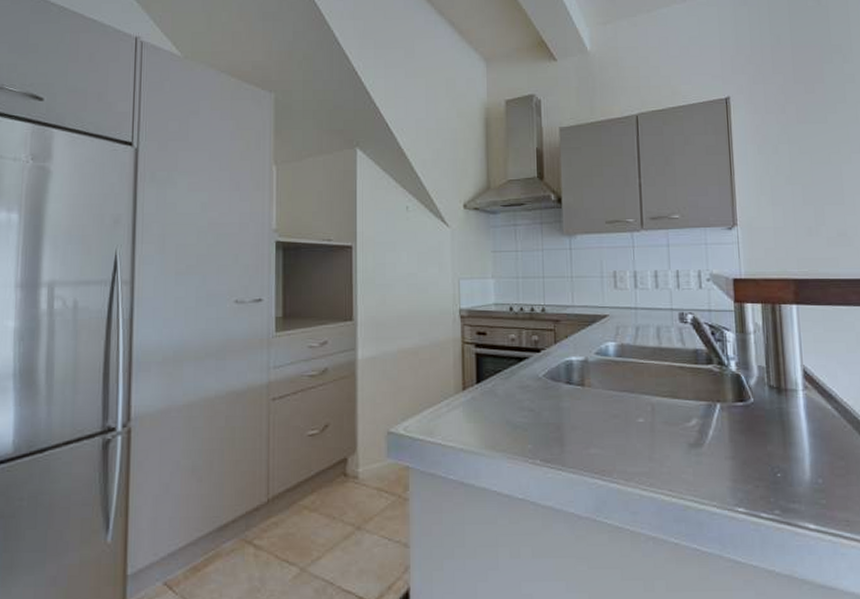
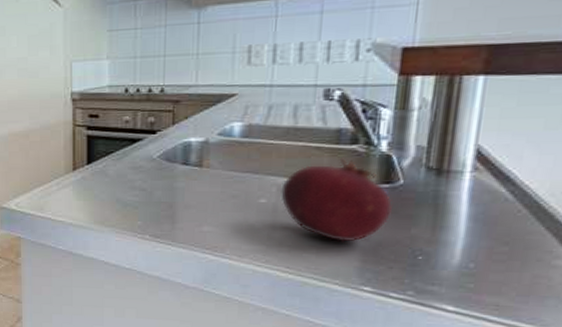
fruit: none [655,377,749,461] -> present [280,158,392,242]

